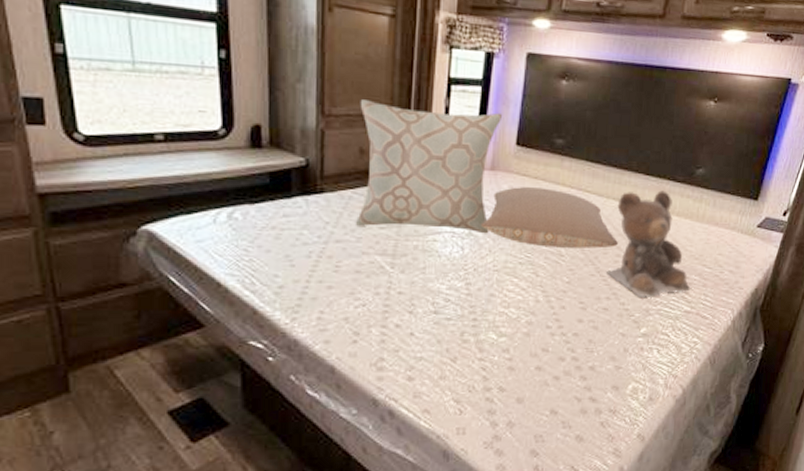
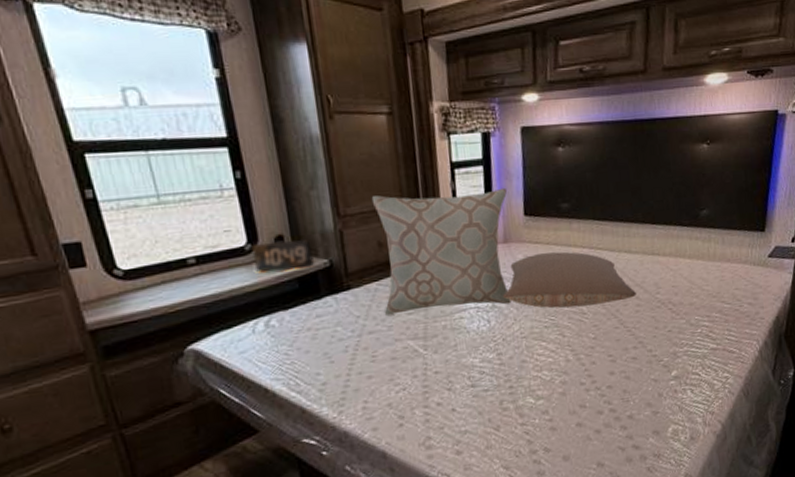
alarm clock: none [224,129,291,164] -> present [250,240,315,273]
teddy bear: present [606,190,694,297] -> none [630,236,716,342]

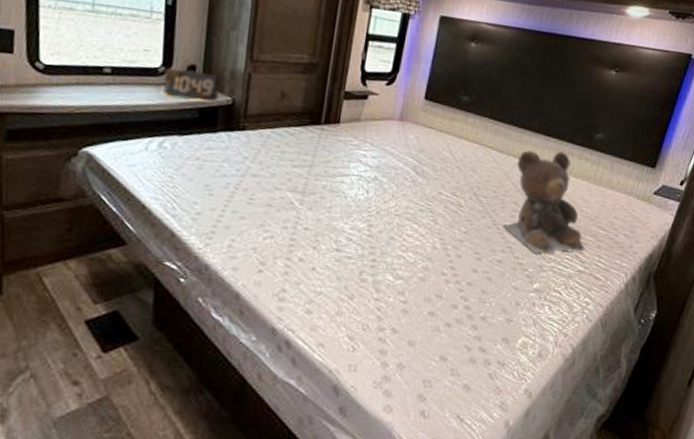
pillow: present [371,187,512,315] -> none [272,49,413,180]
pillow: present [502,251,636,309] -> none [386,137,516,202]
teddy bear: none [630,236,716,342] -> present [503,150,588,254]

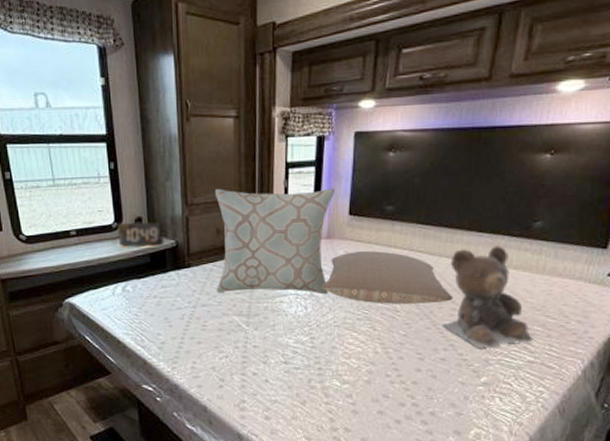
pillow: none [272,49,413,180] -> present [214,188,334,295]
pillow: none [386,137,516,202] -> present [320,251,453,304]

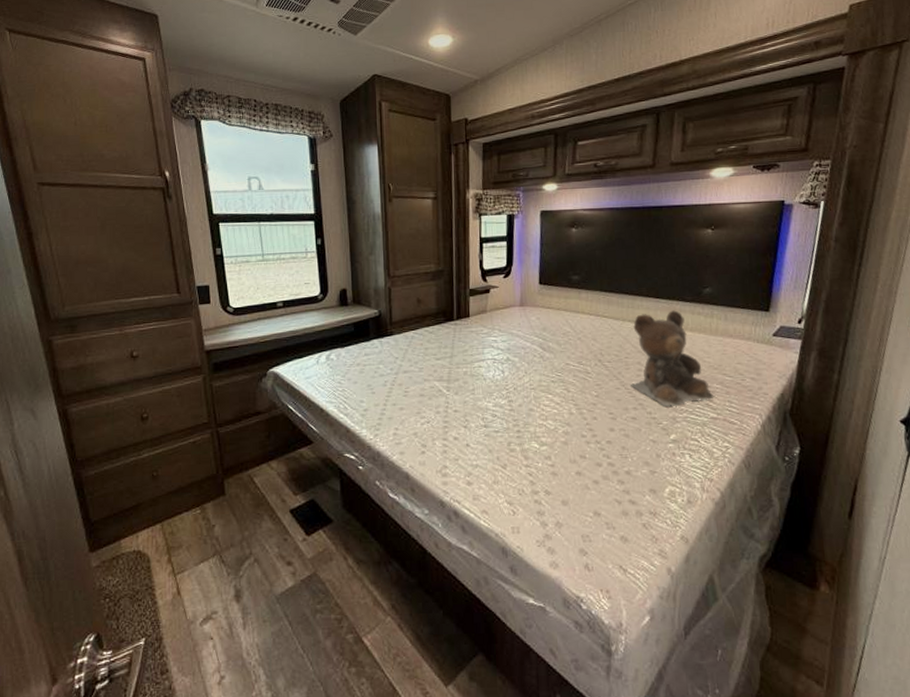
alarm clock: present [116,222,165,247] -> none [322,293,368,317]
pillow: present [214,188,334,295] -> none [415,260,525,359]
pillow: present [320,251,453,304] -> none [516,317,638,367]

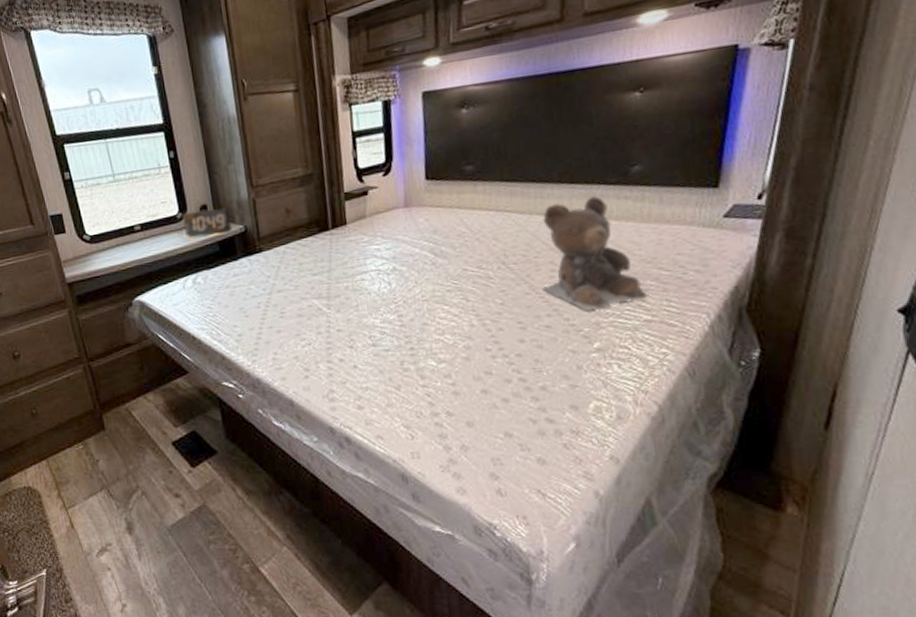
alarm clock: none [322,293,368,317] -> present [181,208,233,238]

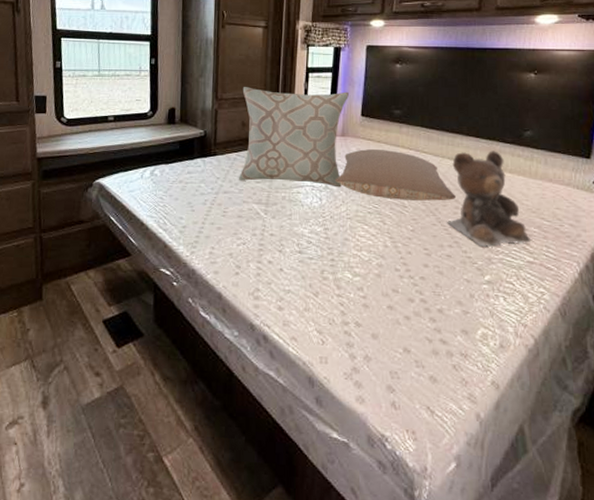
alarm clock: present [181,208,233,238] -> none [151,111,194,135]
pillow: none [280,153,413,276] -> present [239,87,349,188]
pillow: none [403,215,551,273] -> present [334,149,456,201]

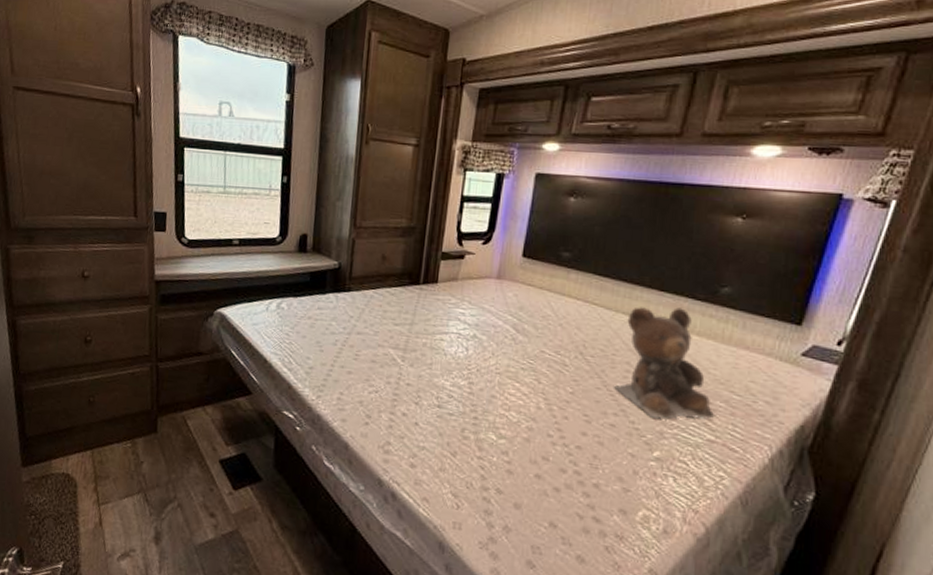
pillow: present [239,87,349,188] -> none [375,215,509,338]
pillow: present [334,149,456,201] -> none [485,295,628,362]

